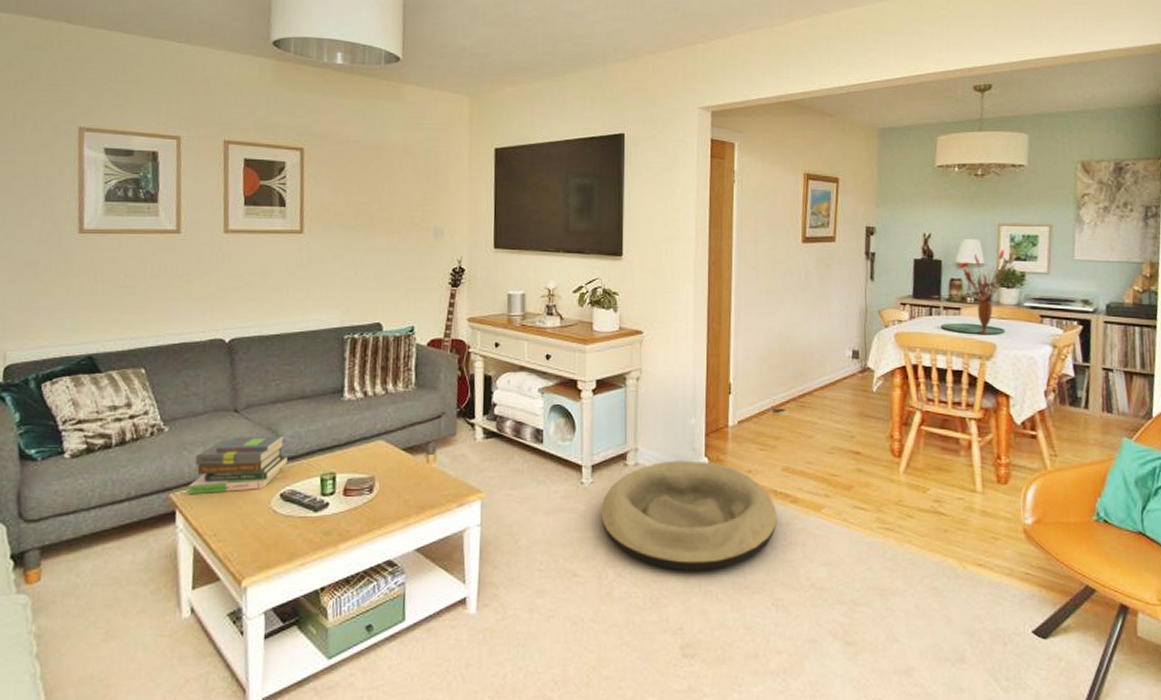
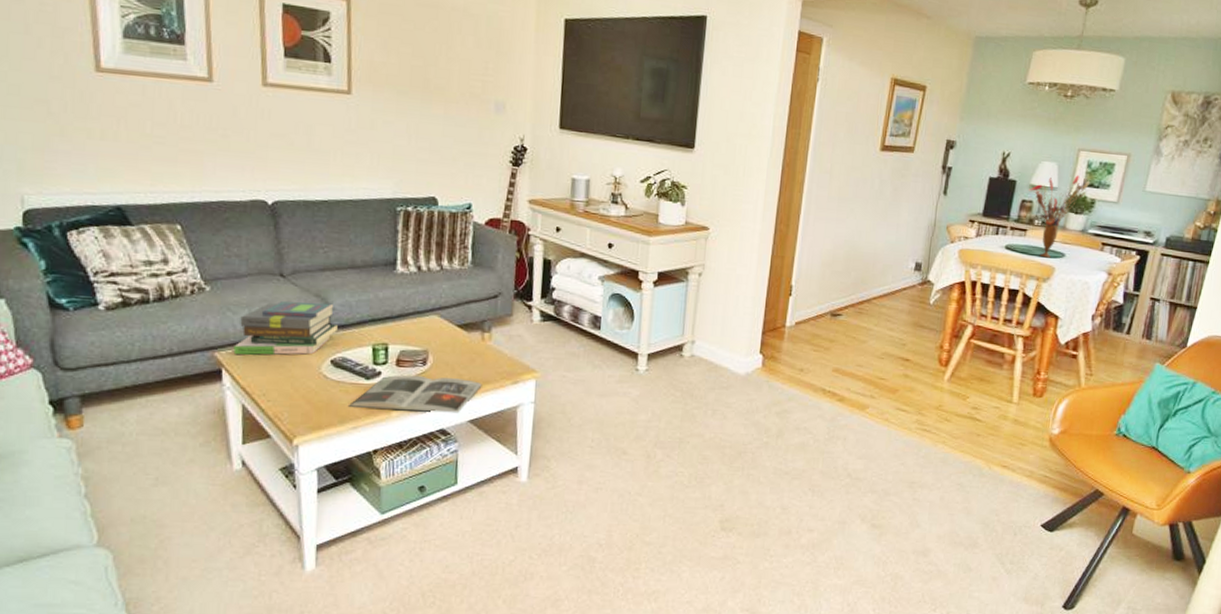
magazine: none [297,504,428,543] -> present [349,374,482,413]
dog bed: present [601,460,777,572] -> none [653,354,823,457]

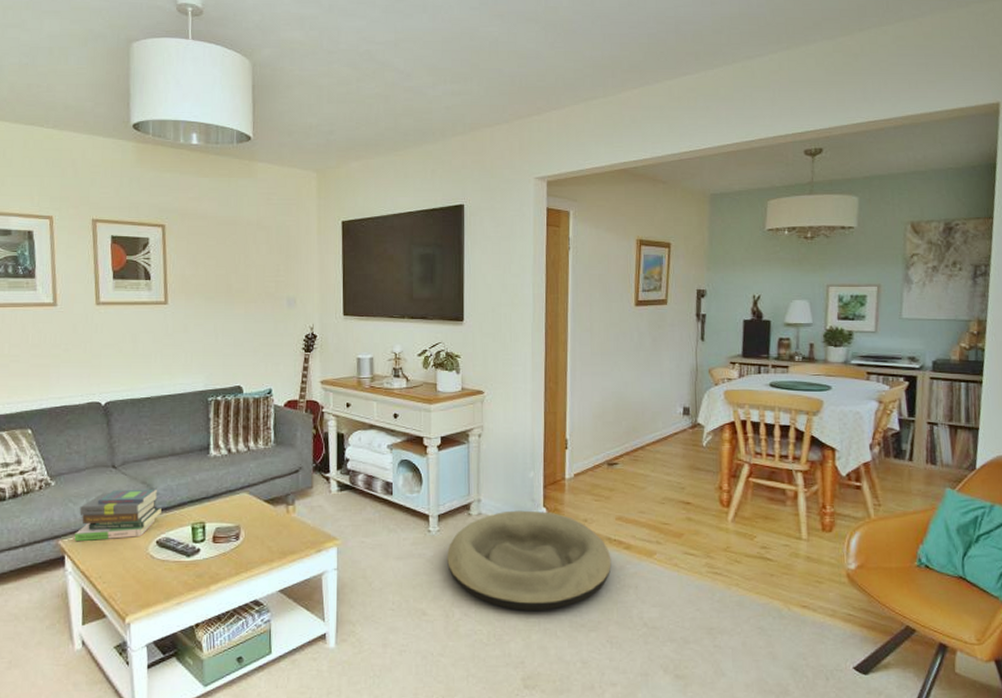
magazine: present [349,374,482,413] -> none [173,550,289,585]
dog bed: none [653,354,823,457] -> present [447,510,612,612]
bouquet: present [1029,175,1090,258] -> none [784,310,845,392]

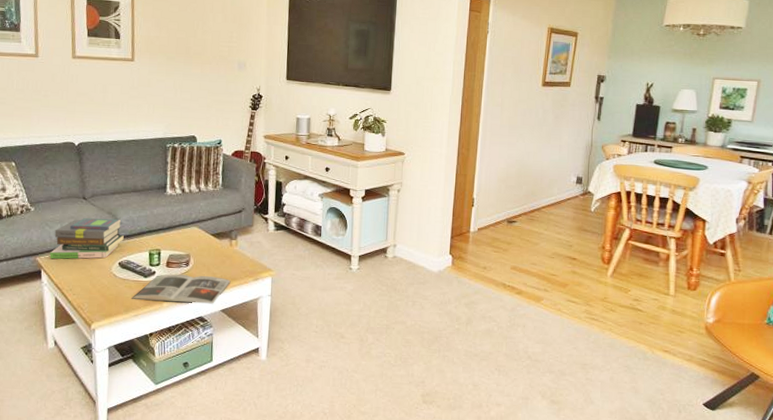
magazine: none [173,550,289,585] -> present [132,273,231,304]
dog bed: present [447,510,612,612] -> none [364,256,505,341]

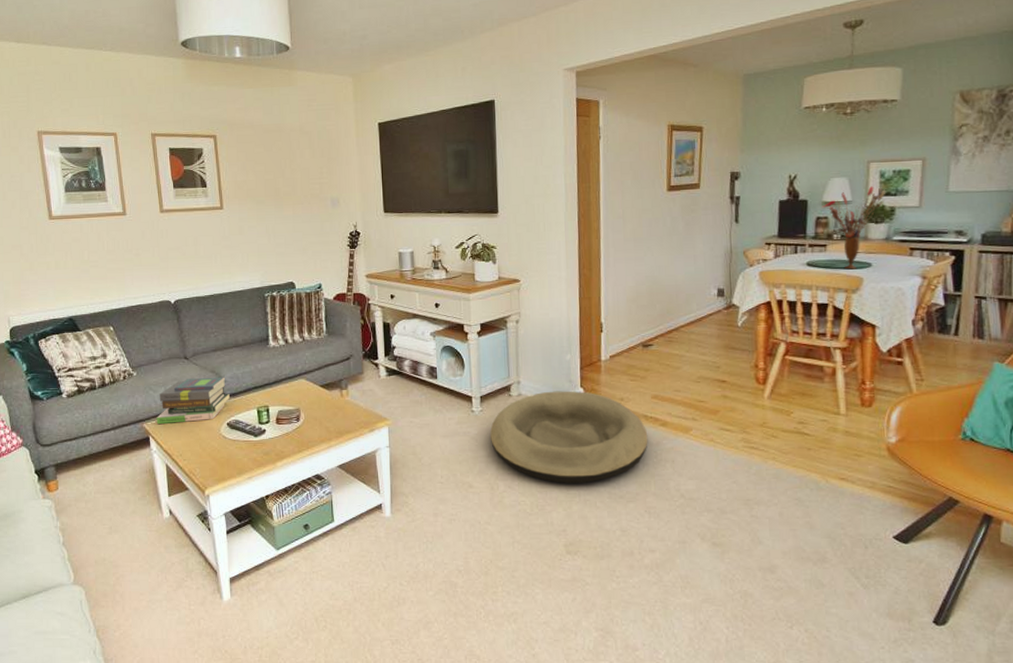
magazine: present [132,273,231,304] -> none [244,430,345,461]
dog bed: none [364,256,505,341] -> present [490,391,648,484]
bouquet: none [671,100,726,170] -> present [822,186,886,270]

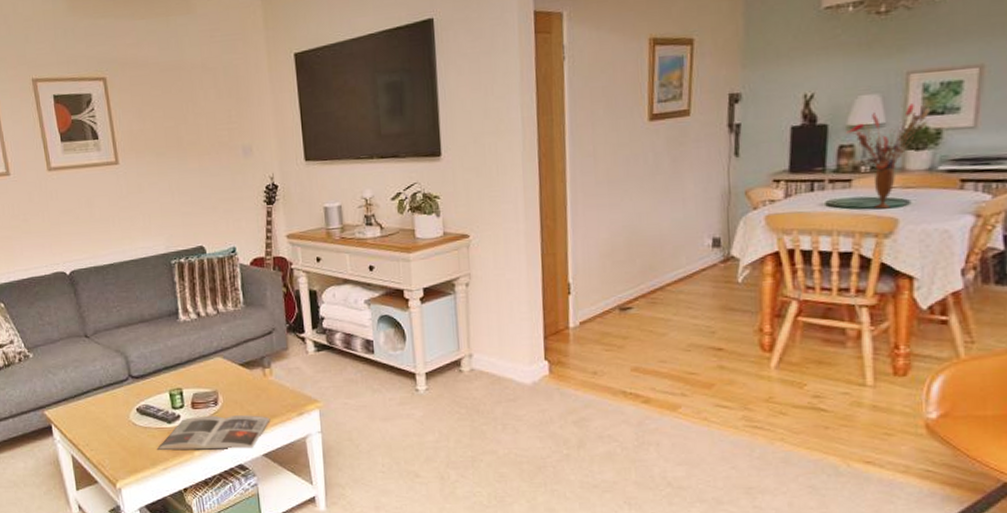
books: present [156,377,230,425] -> none [58,356,138,412]
magazine: none [244,430,345,461] -> present [157,415,271,450]
dog bed: present [490,391,648,484] -> none [438,364,628,472]

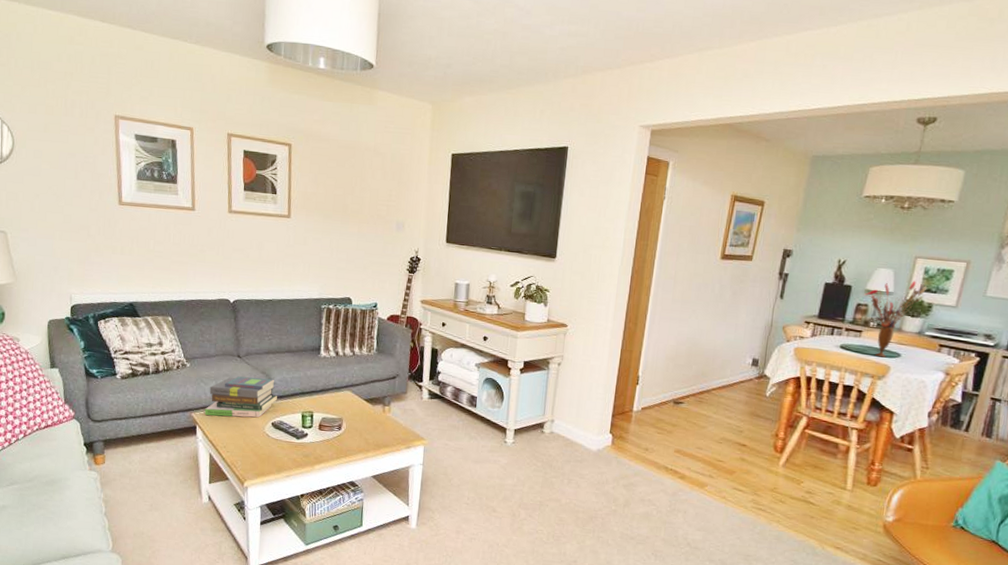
books: none [58,356,138,412] -> present [204,376,277,418]
magazine: present [157,415,271,450] -> none [284,437,383,470]

